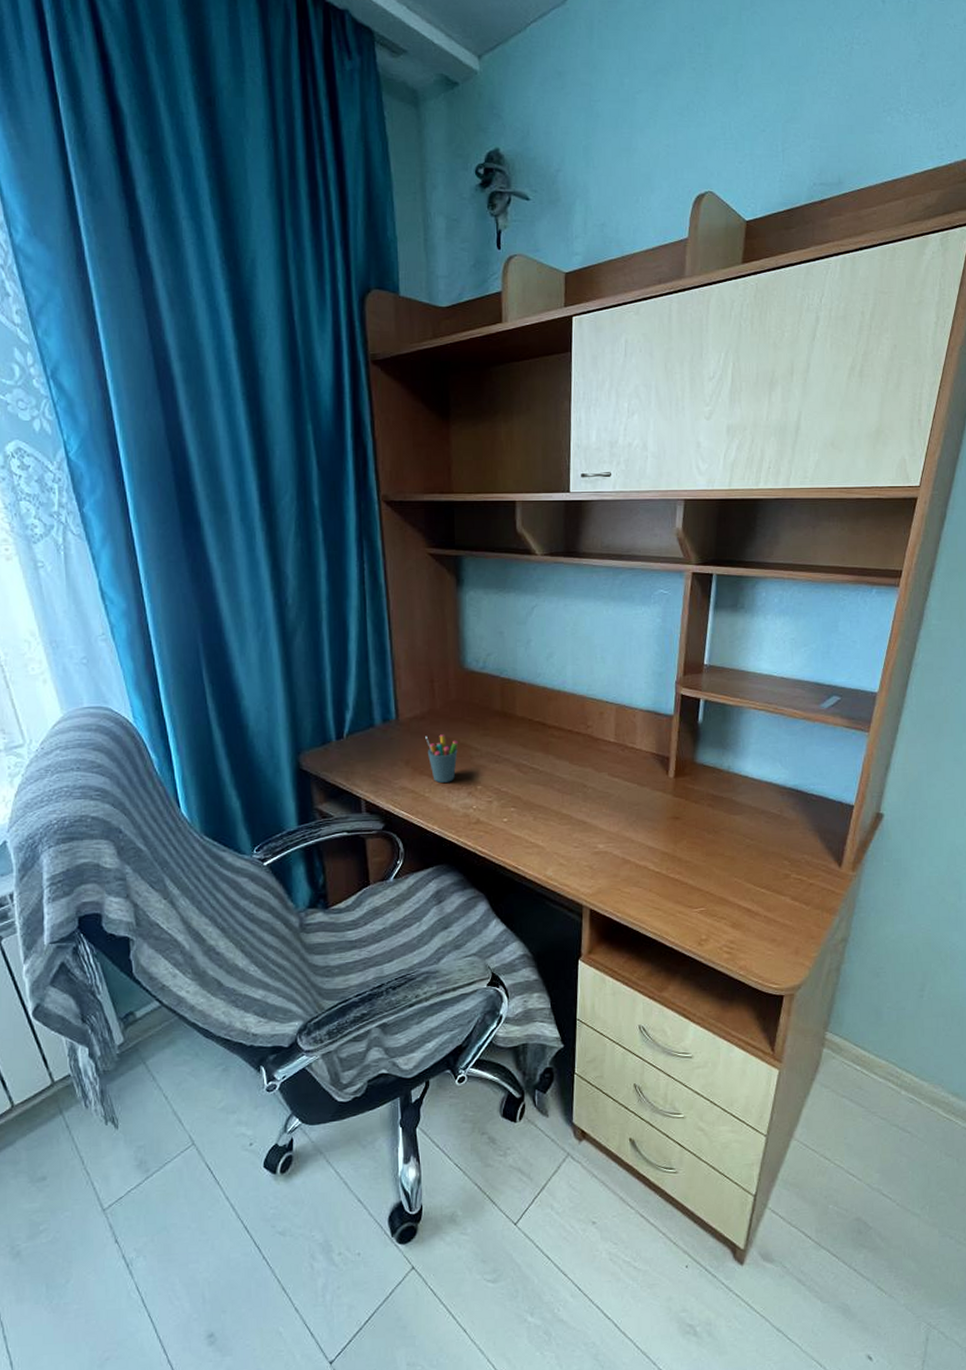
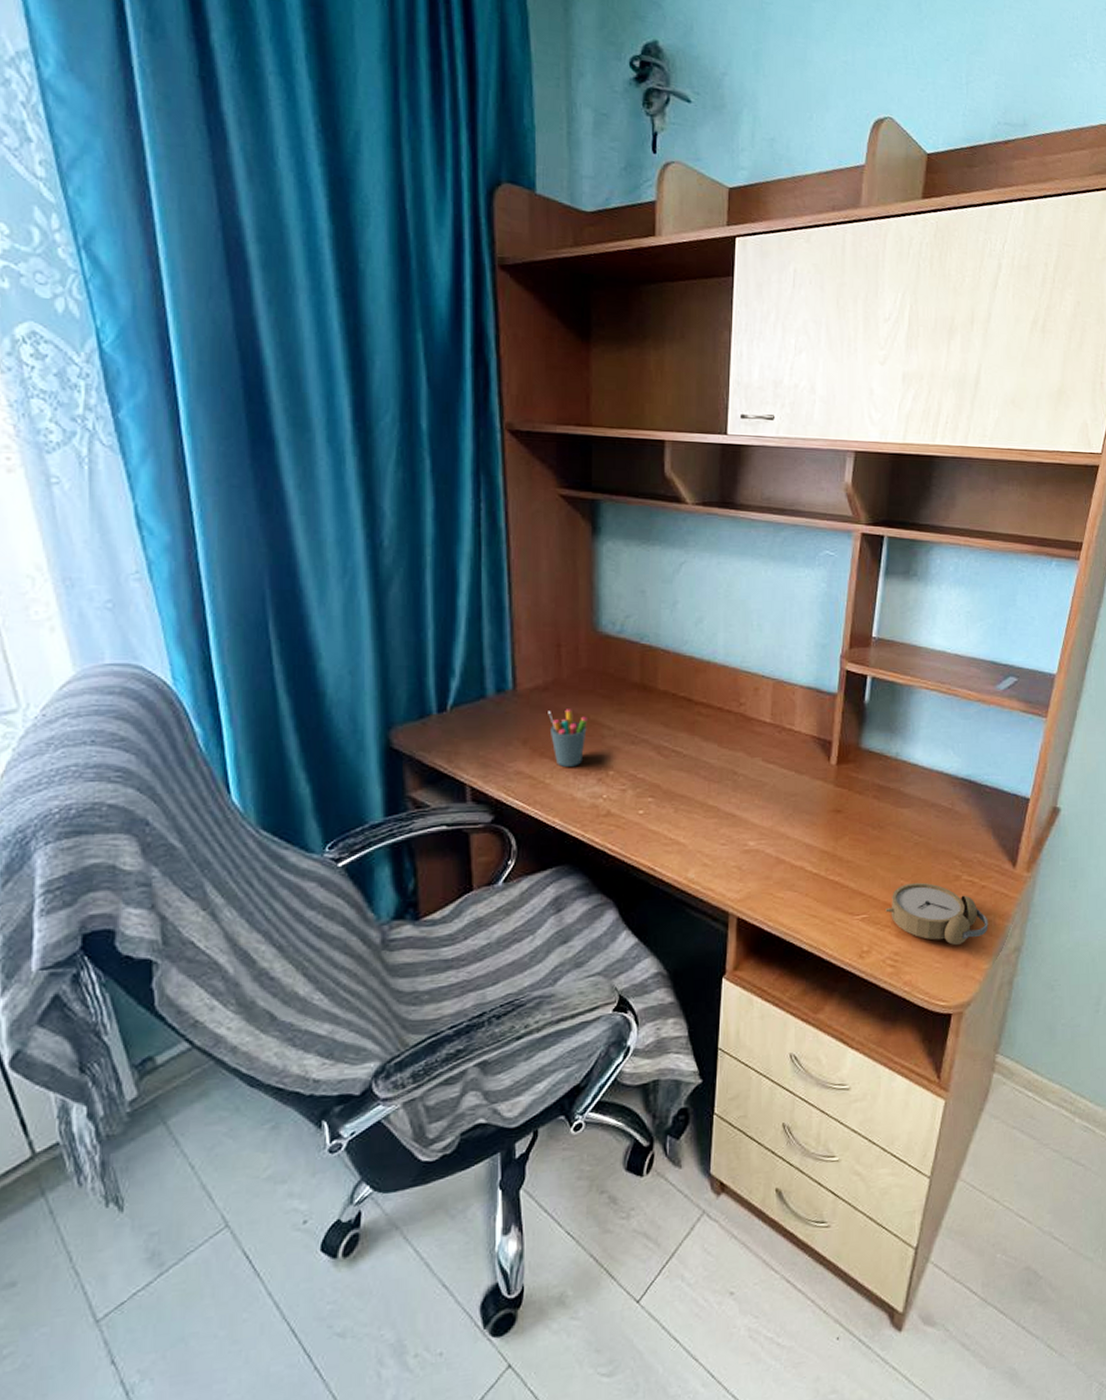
alarm clock: none [721,880,817,936] -> present [885,882,988,946]

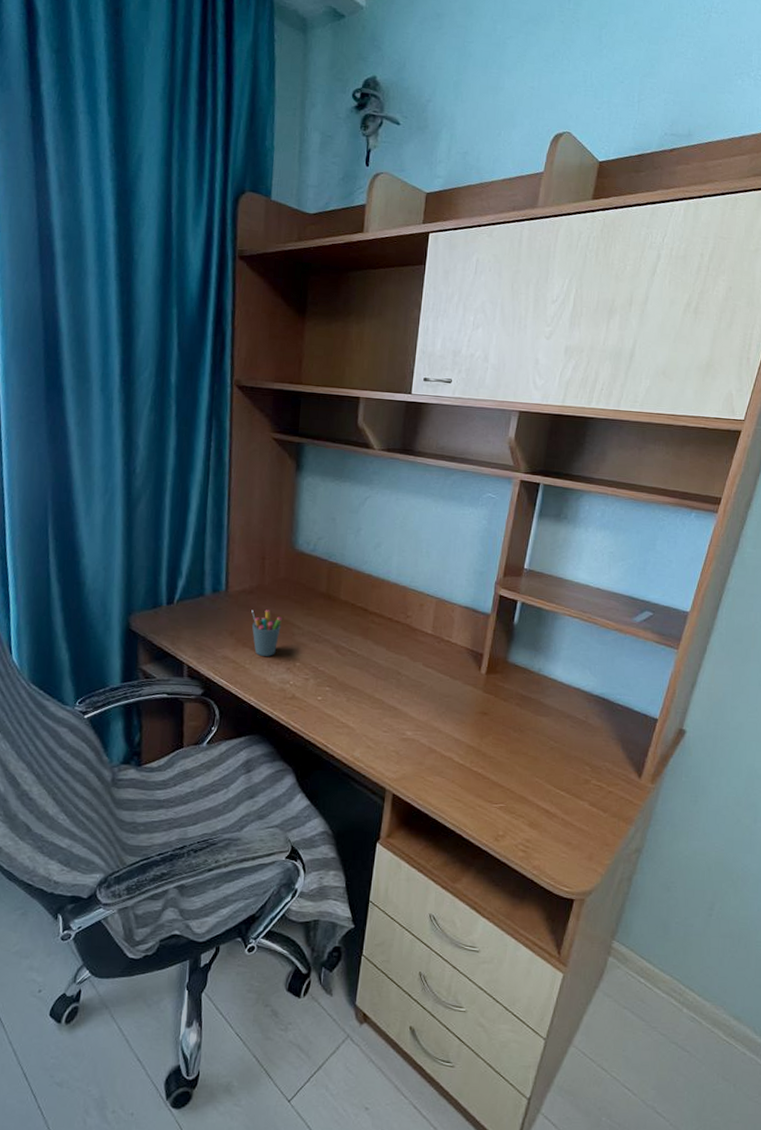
alarm clock: present [885,882,988,946] -> none [521,781,613,841]

